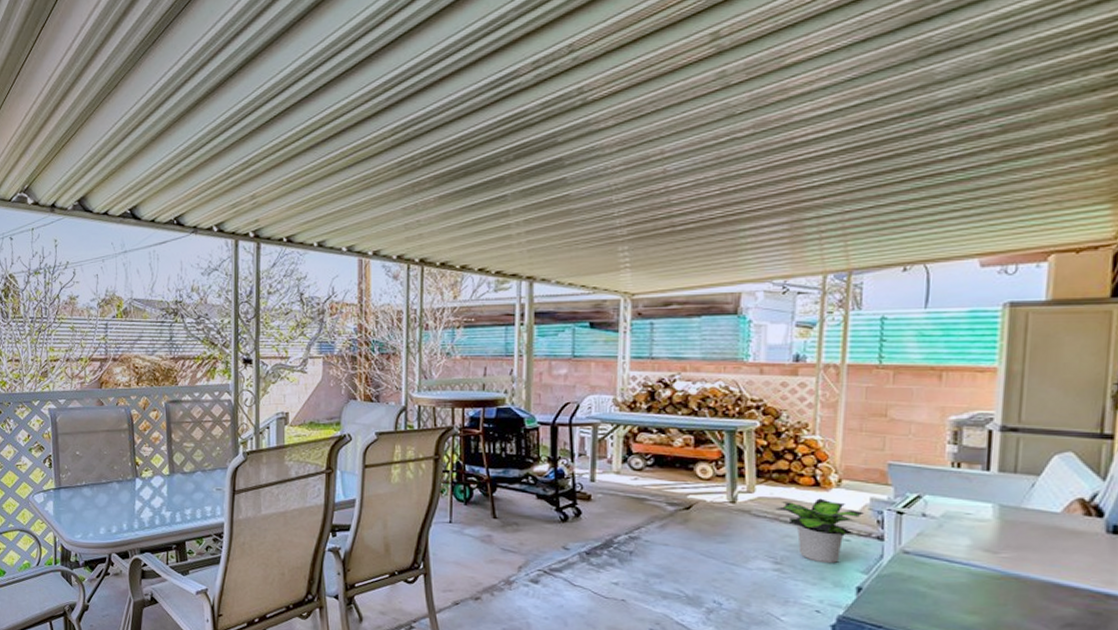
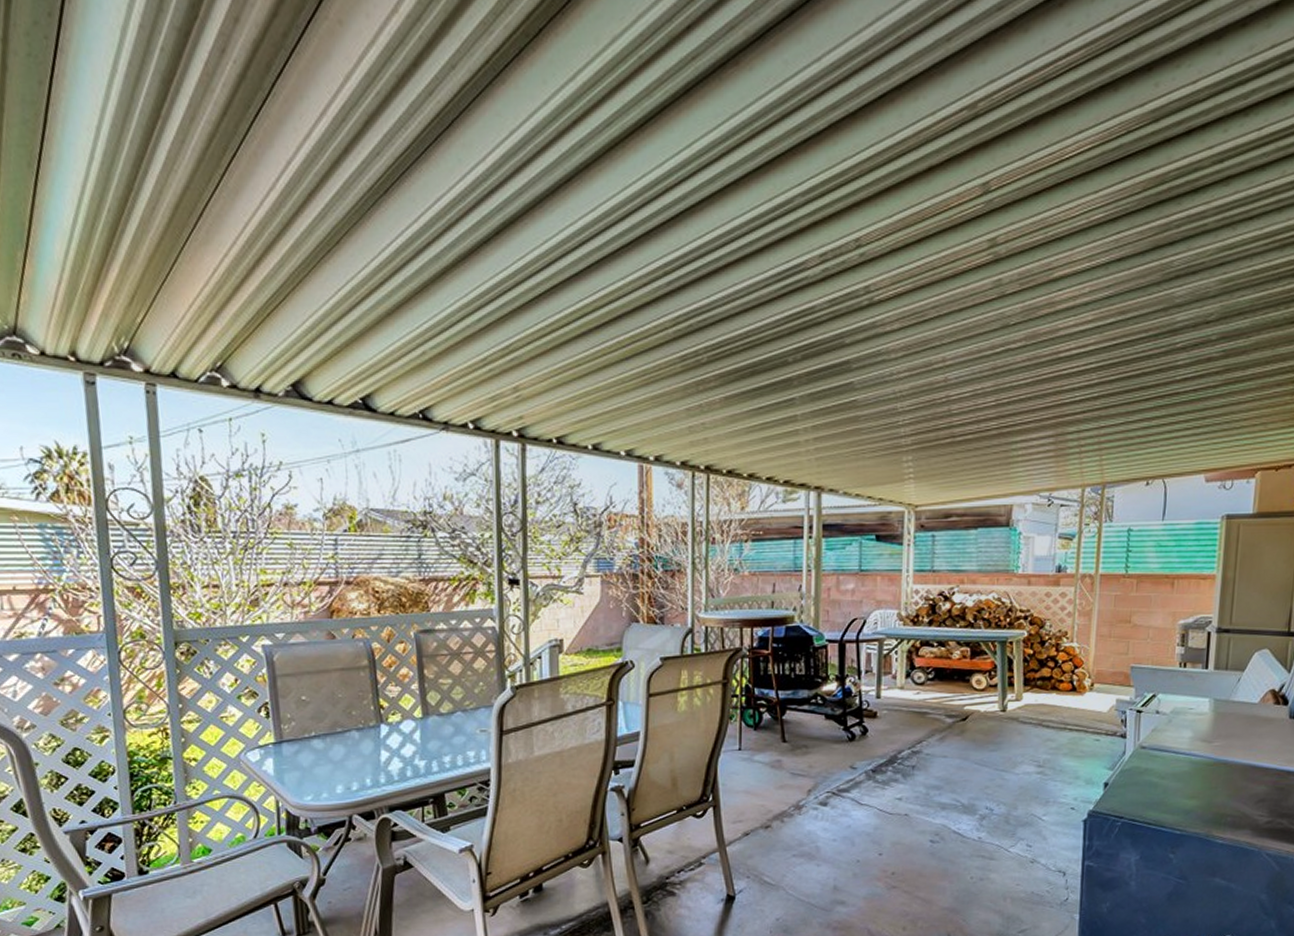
potted plant: present [775,498,865,564] -> none [1039,702,1112,763]

